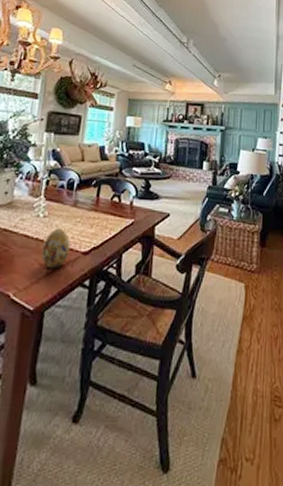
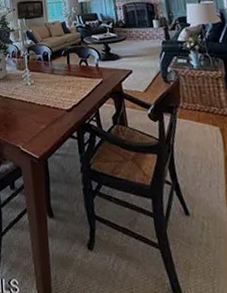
decorative egg: present [41,228,71,269] -> none [35,92,57,125]

